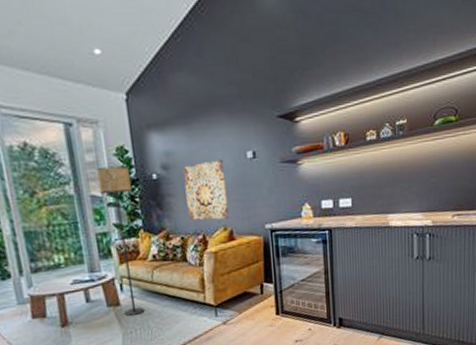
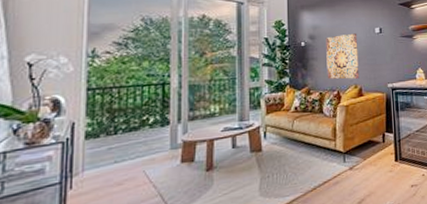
floor lamp: present [96,165,145,316] -> none [257,35,285,161]

